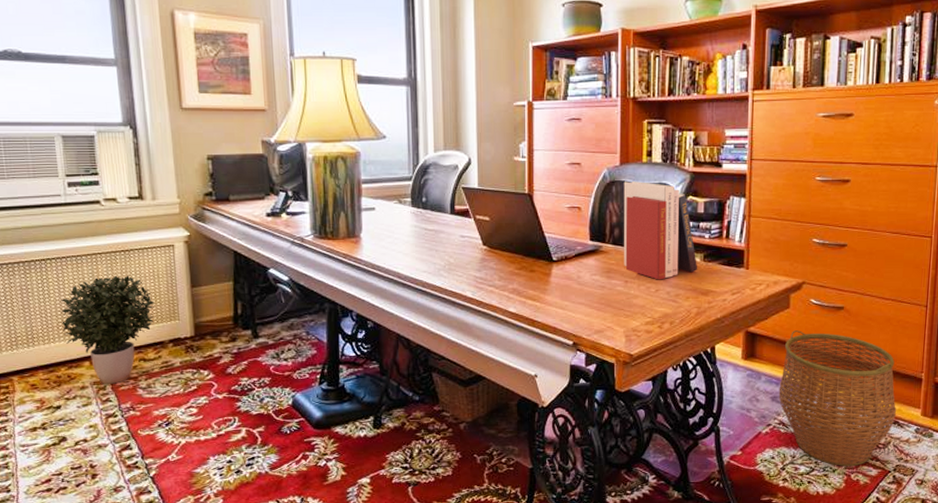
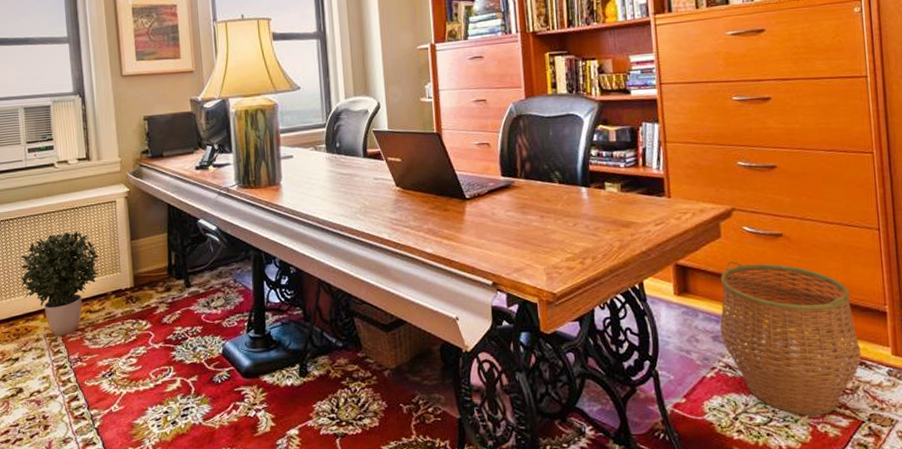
books: present [623,180,698,280] -> none [530,113,616,214]

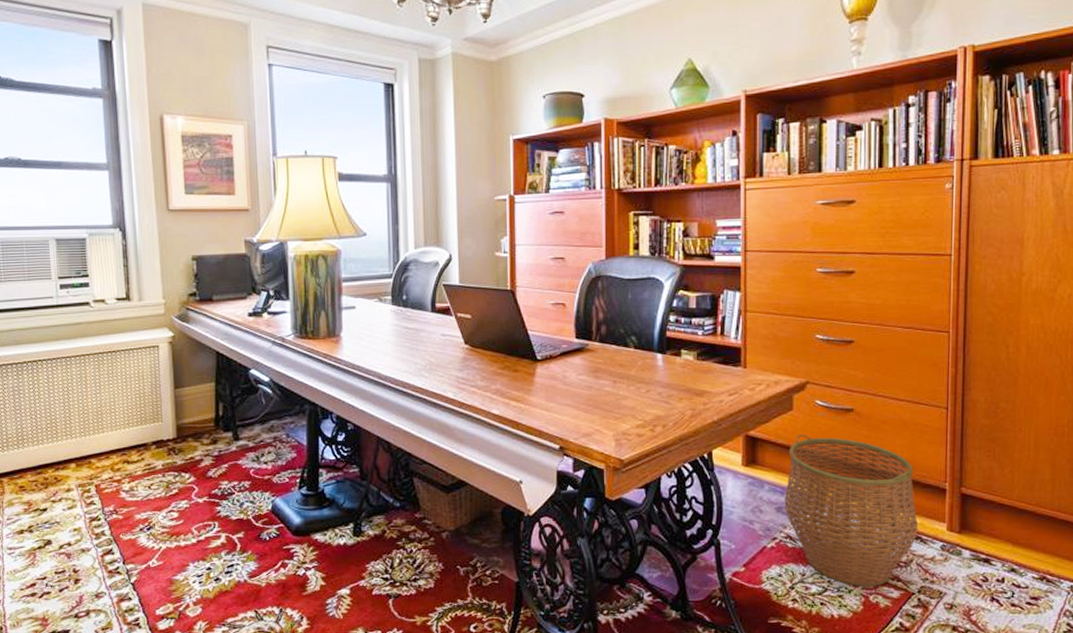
potted plant: present [20,231,100,337] -> none [50,376,140,488]

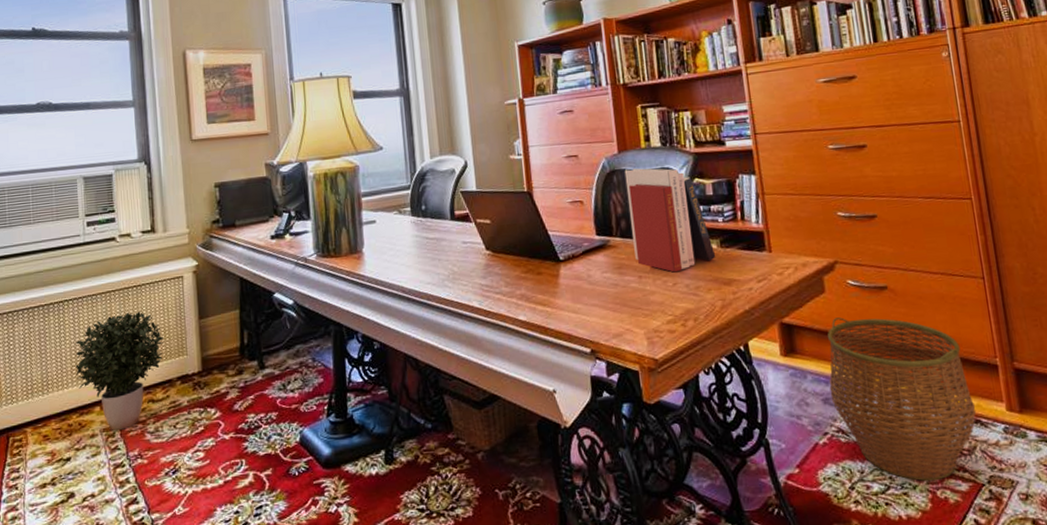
potted plant: none [50,376,140,488] -> present [75,311,165,431]
books: none [610,275,692,380] -> present [624,168,716,273]

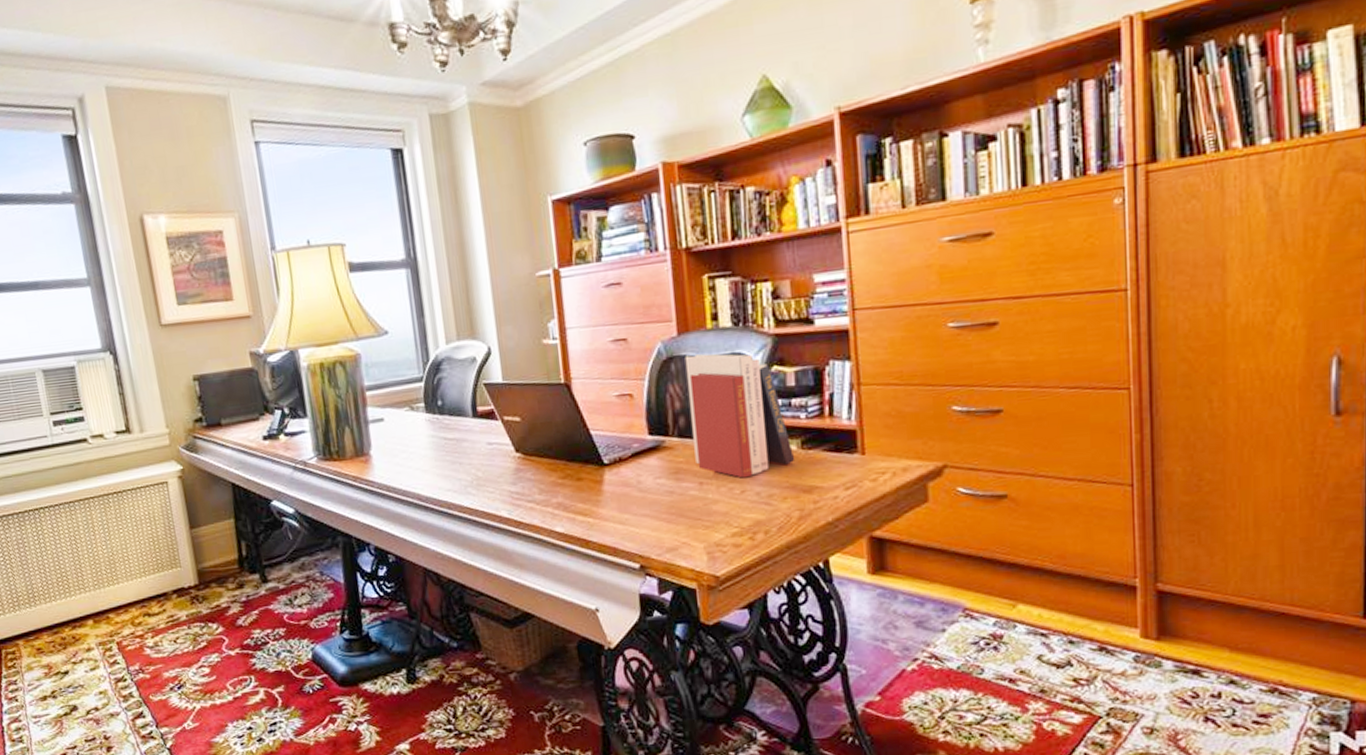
potted plant: present [75,311,165,431] -> none [58,519,155,646]
basket: present [827,317,977,481] -> none [924,531,1103,712]

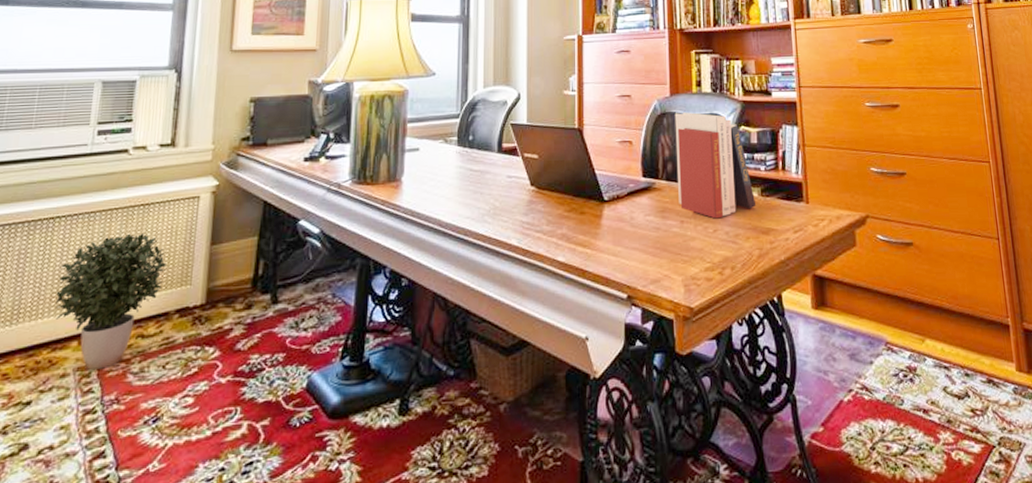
potted plant: none [58,519,155,646] -> present [55,233,167,371]

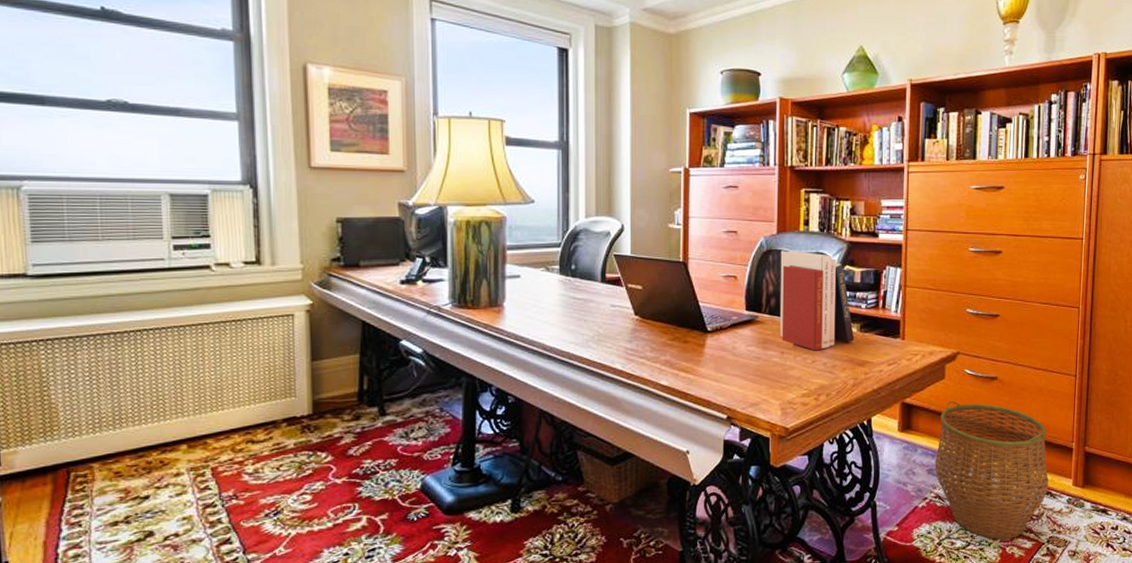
potted plant: present [55,233,167,371] -> none [157,347,269,471]
basket: none [856,272,990,442] -> present [934,401,1050,540]

